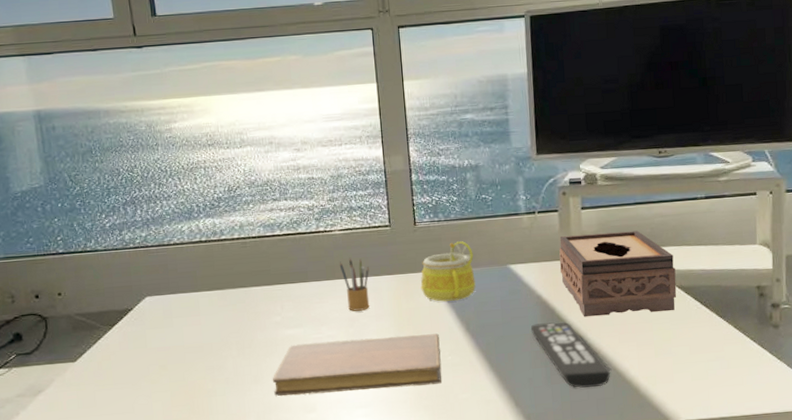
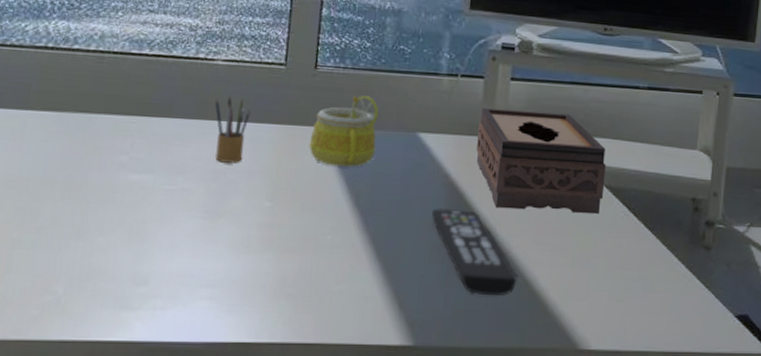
notebook: present [272,333,442,397] -> none [98,194,321,268]

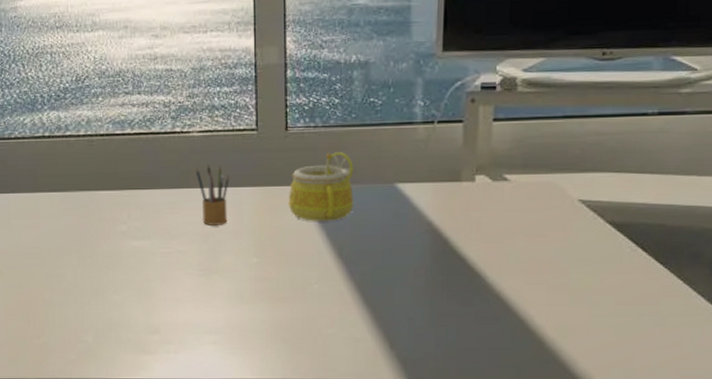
remote control: present [431,208,517,297] -> none [416,255,511,335]
tissue box: present [476,108,606,215] -> none [459,151,608,252]

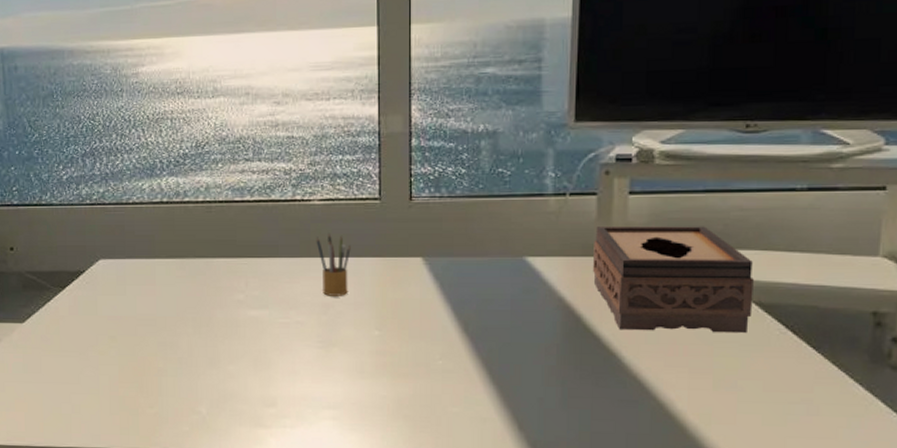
mug: present [288,152,354,221] -> none [411,223,481,294]
tissue box: none [459,151,608,252] -> present [593,226,754,334]

